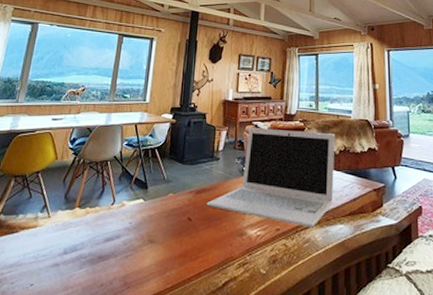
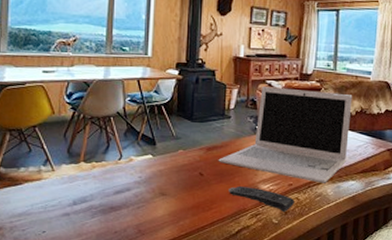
remote control: none [216,231,283,260] -> present [229,185,295,212]

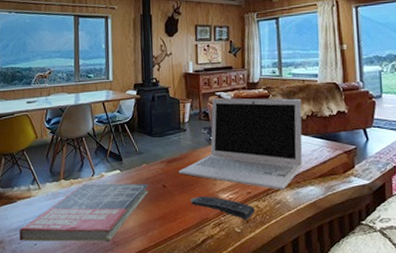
book: none [24,168,183,231] -> present [19,184,149,242]

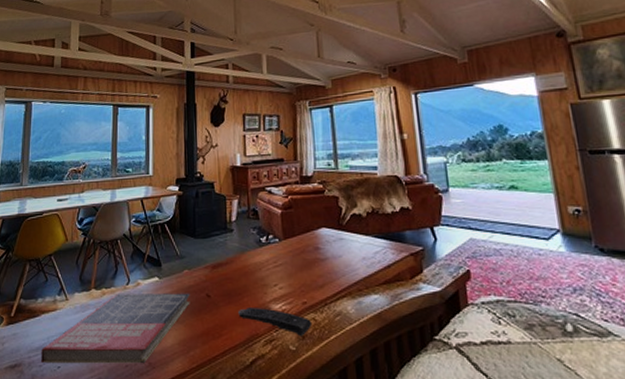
laptop: present [178,98,303,190] -> none [224,193,364,299]

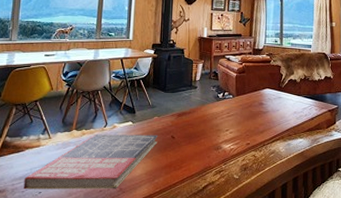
remote control: present [238,306,313,336] -> none [196,146,253,168]

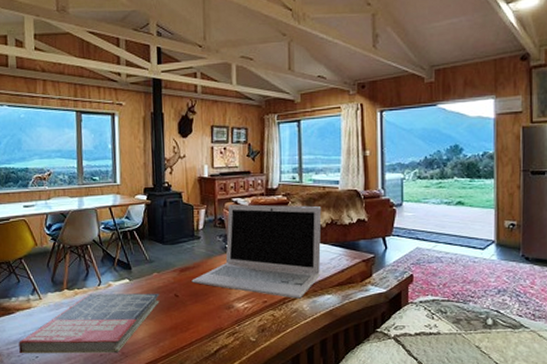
laptop: none [187,61,297,142] -> present [192,204,322,299]

